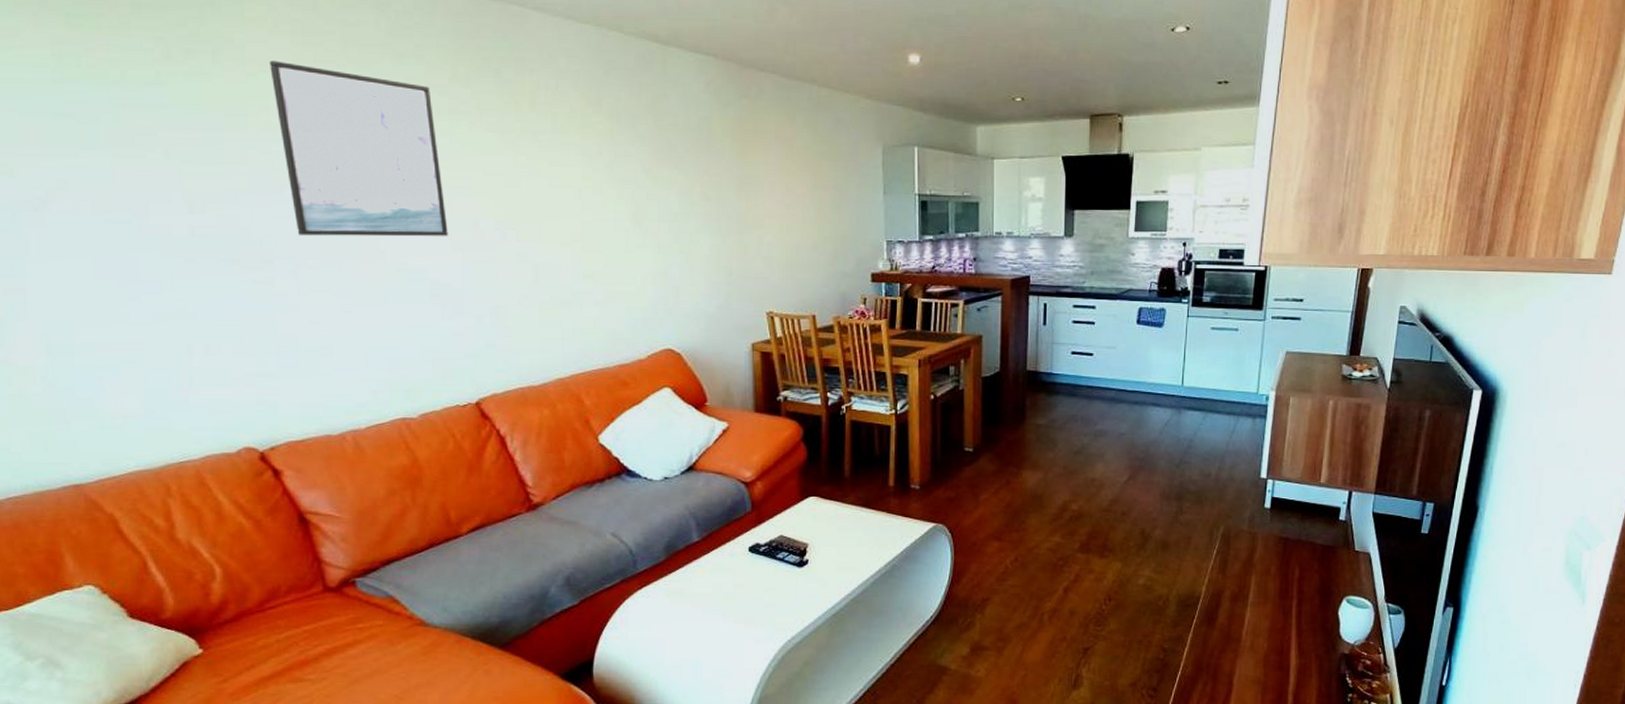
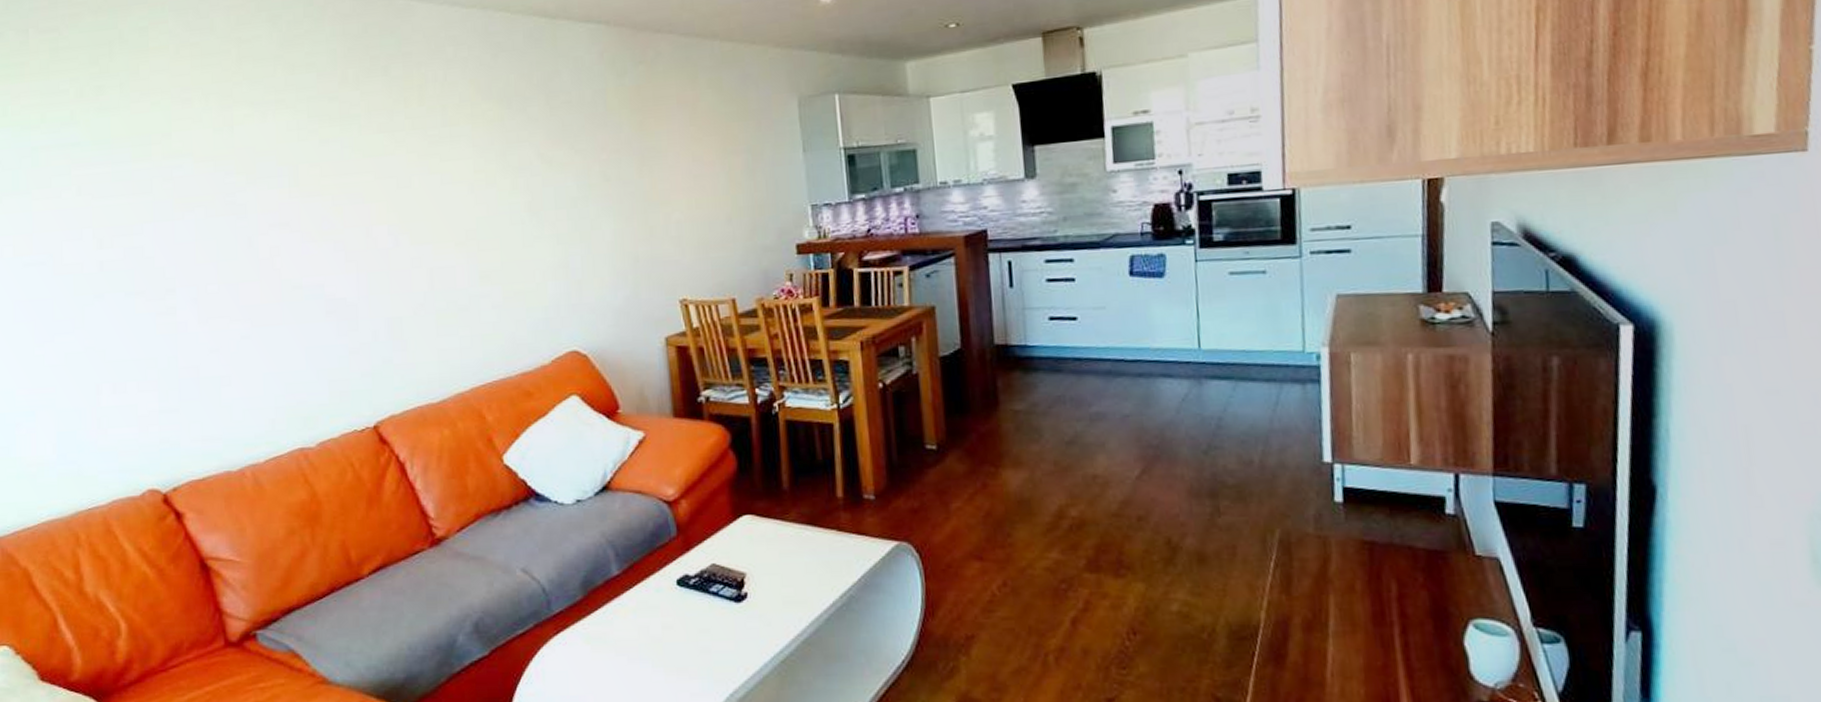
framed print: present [269,60,448,237] -> none [170,86,342,261]

